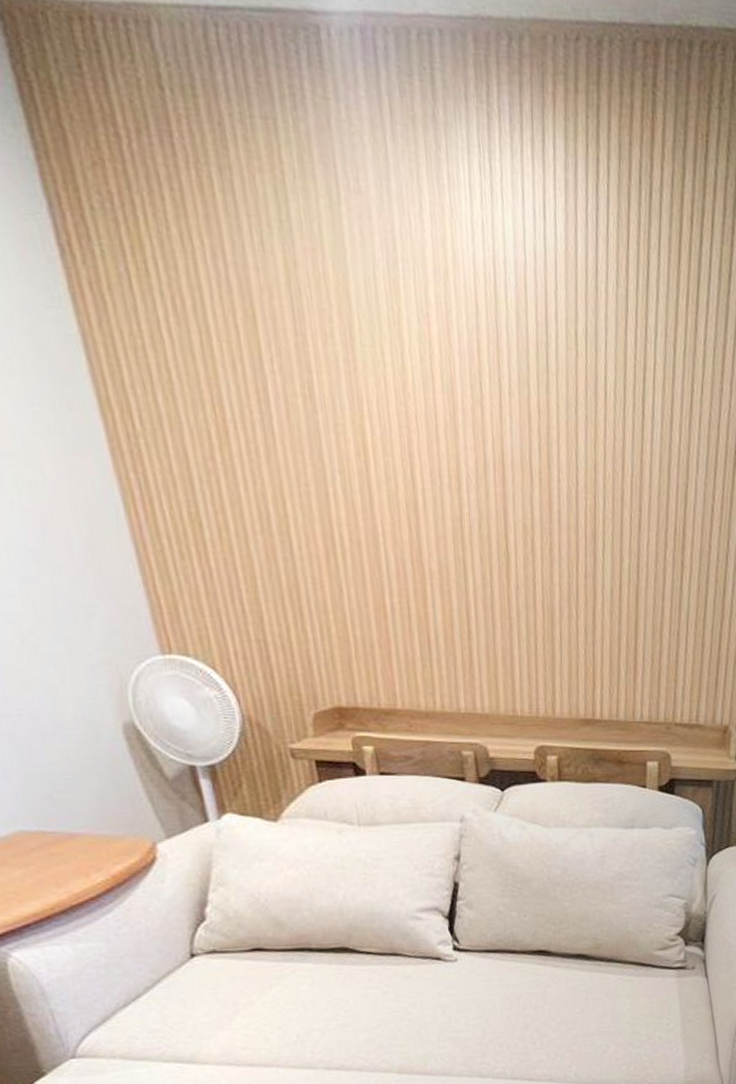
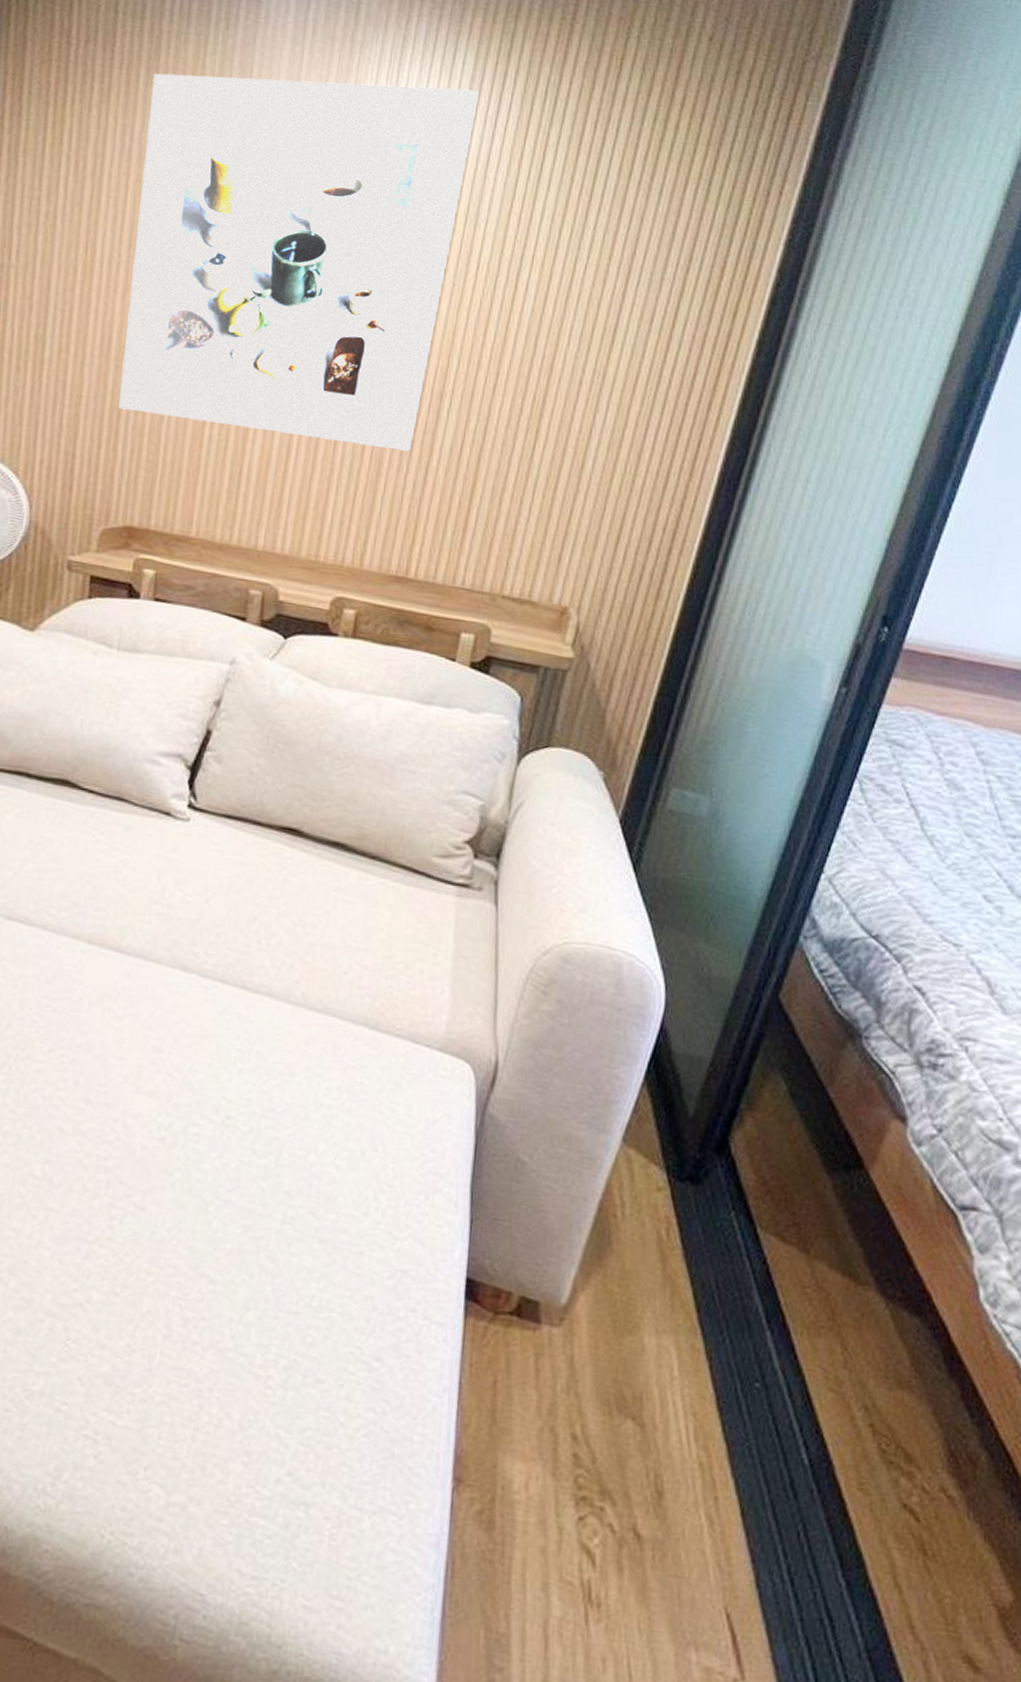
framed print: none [227,173,578,598] -> present [118,73,480,452]

